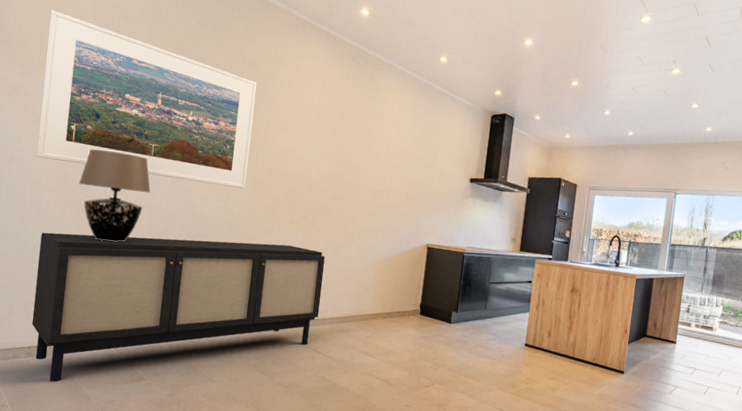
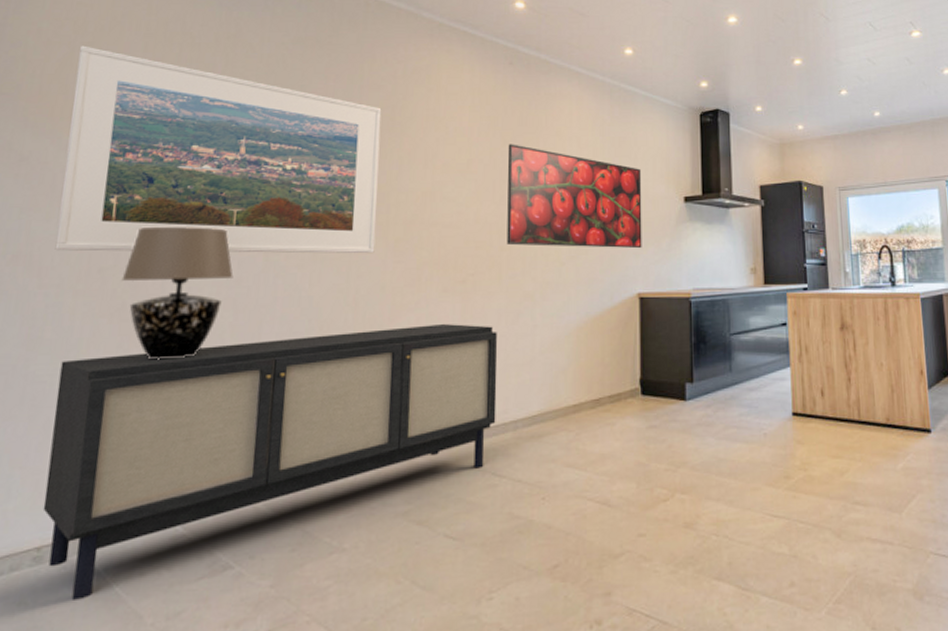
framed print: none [337,121,441,212] -> present [507,144,642,249]

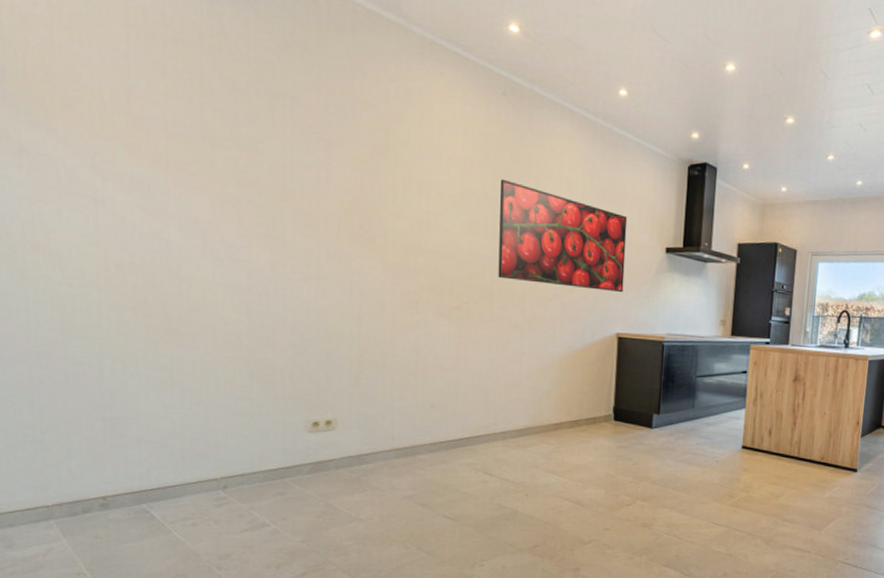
sideboard: present [43,324,498,600] -> none [96,344,489,539]
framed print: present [55,45,382,254] -> none [59,29,376,275]
table lamp: present [121,227,234,360] -> none [139,229,244,354]

